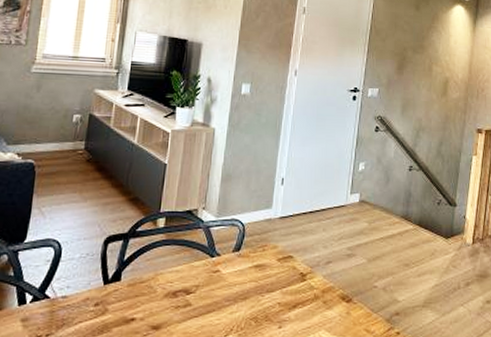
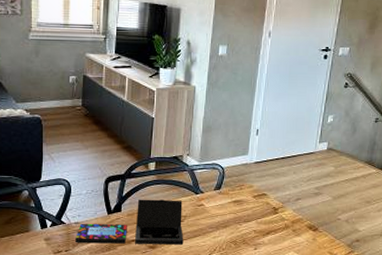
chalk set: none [60,264,195,325] -> present [75,199,184,245]

